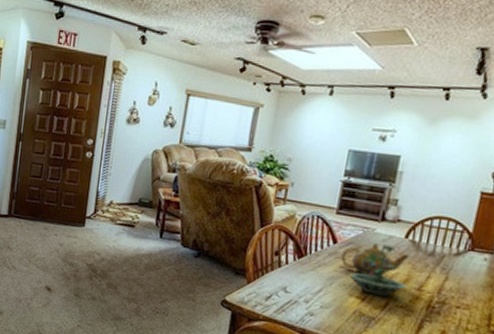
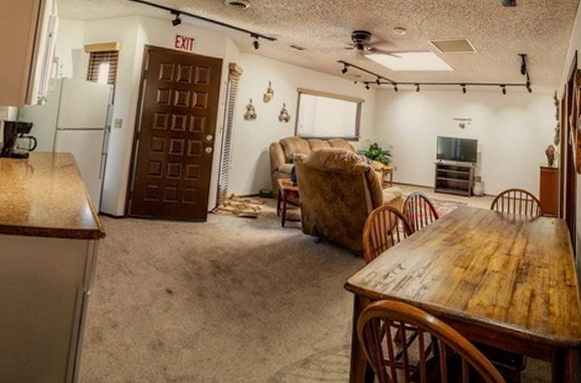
teapot: present [340,243,409,277] -> none [443,216,496,247]
terrarium: present [348,244,408,297] -> none [451,217,499,263]

